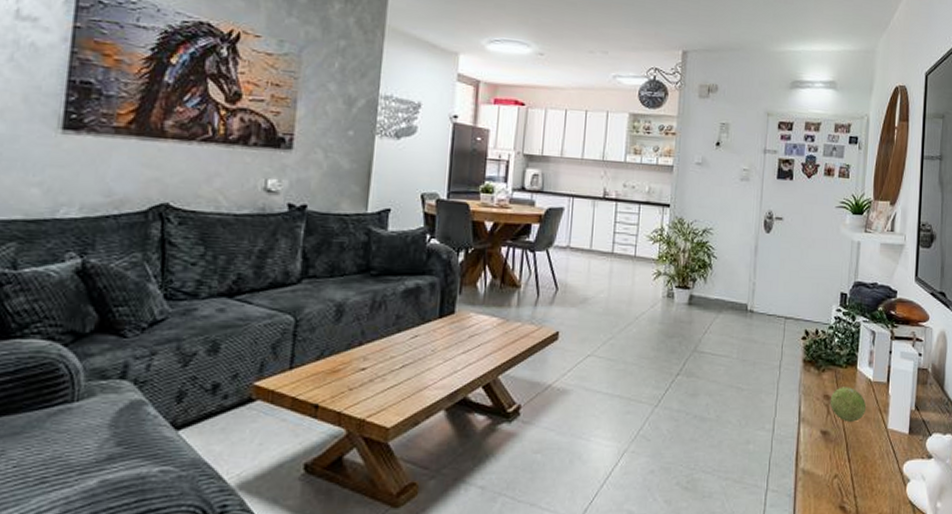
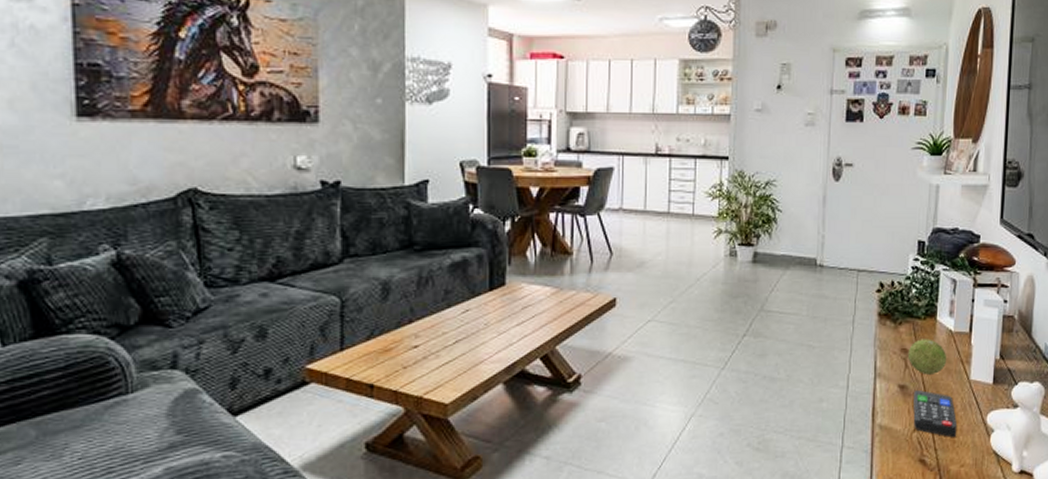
remote control: none [834,436,876,485] -> present [913,389,958,437]

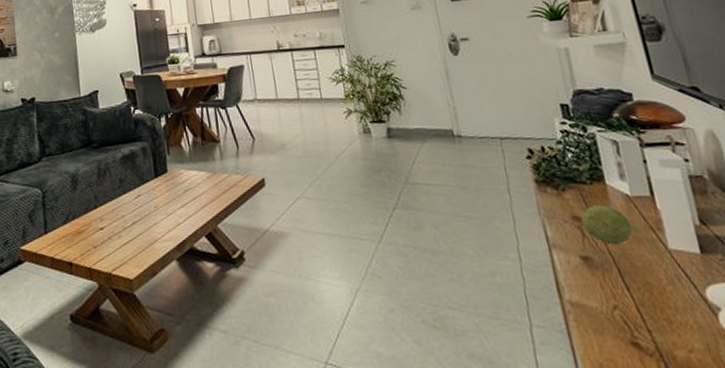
remote control: present [913,389,958,437] -> none [601,261,672,316]

